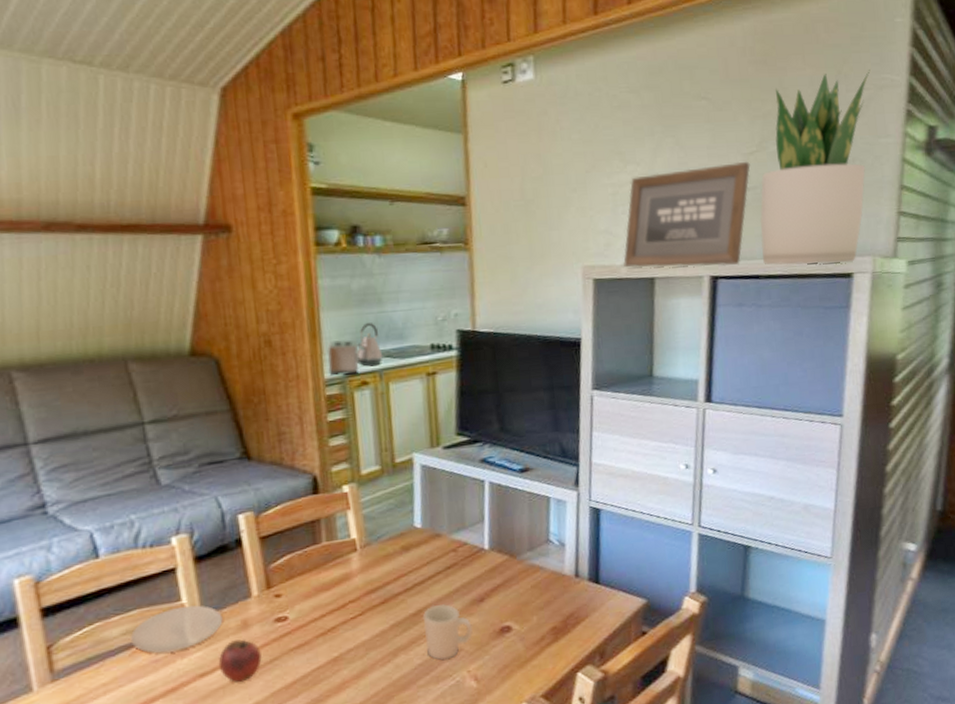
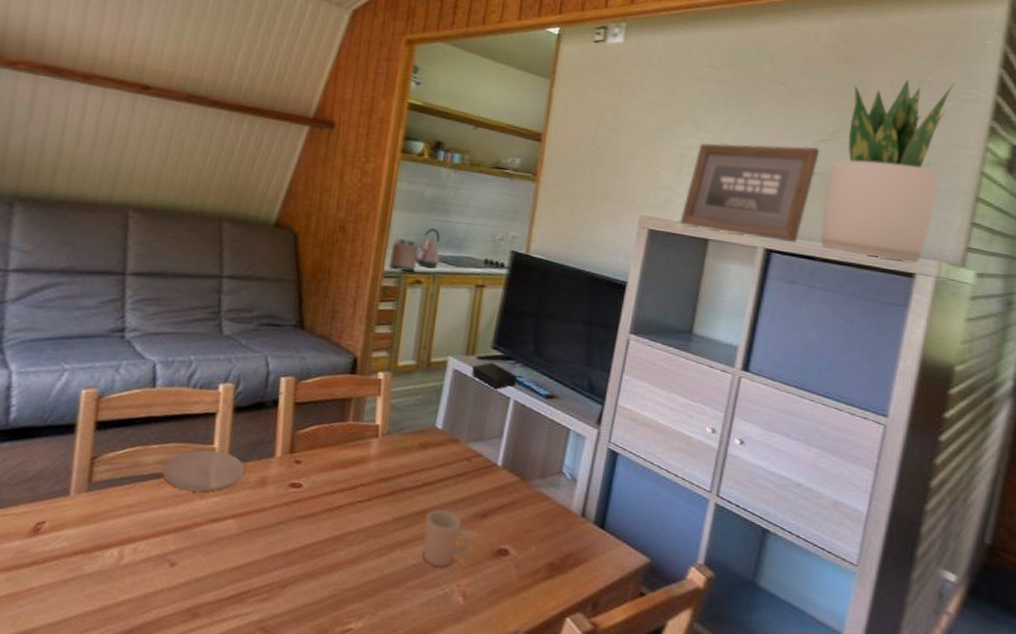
fruit: present [218,639,262,682] -> none [230,494,271,537]
game console: none [440,449,488,476] -> present [472,362,517,389]

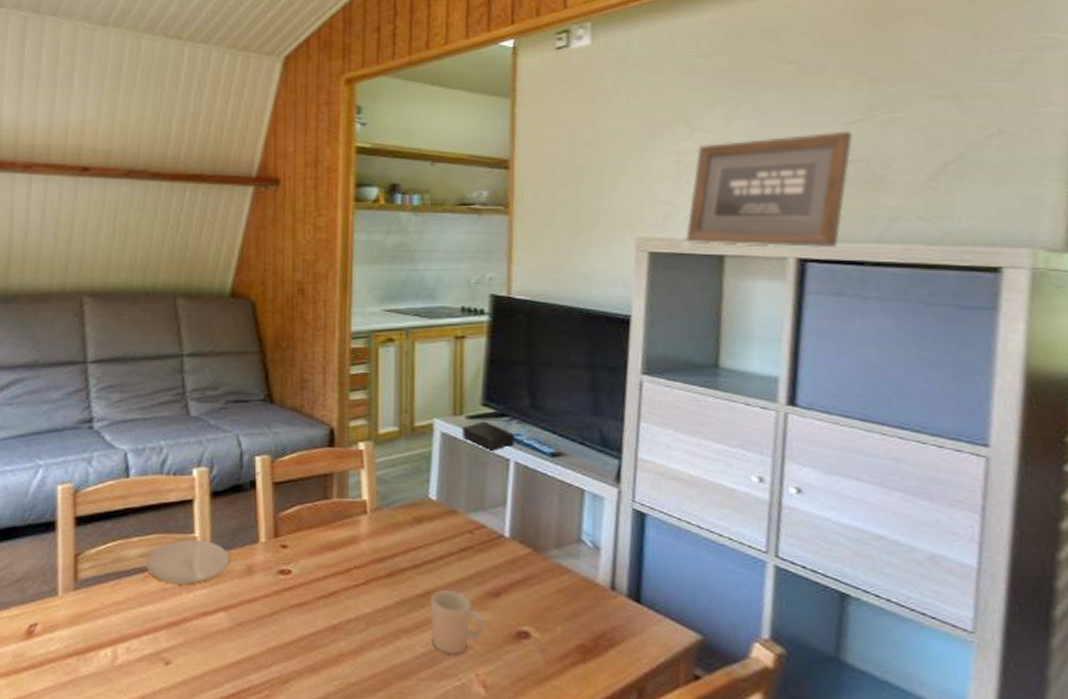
toaster: present [389,238,420,272] -> none [355,293,388,330]
kettle: present [416,228,440,269] -> none [385,280,411,324]
planter: present [821,80,955,263] -> none [865,28,1023,254]

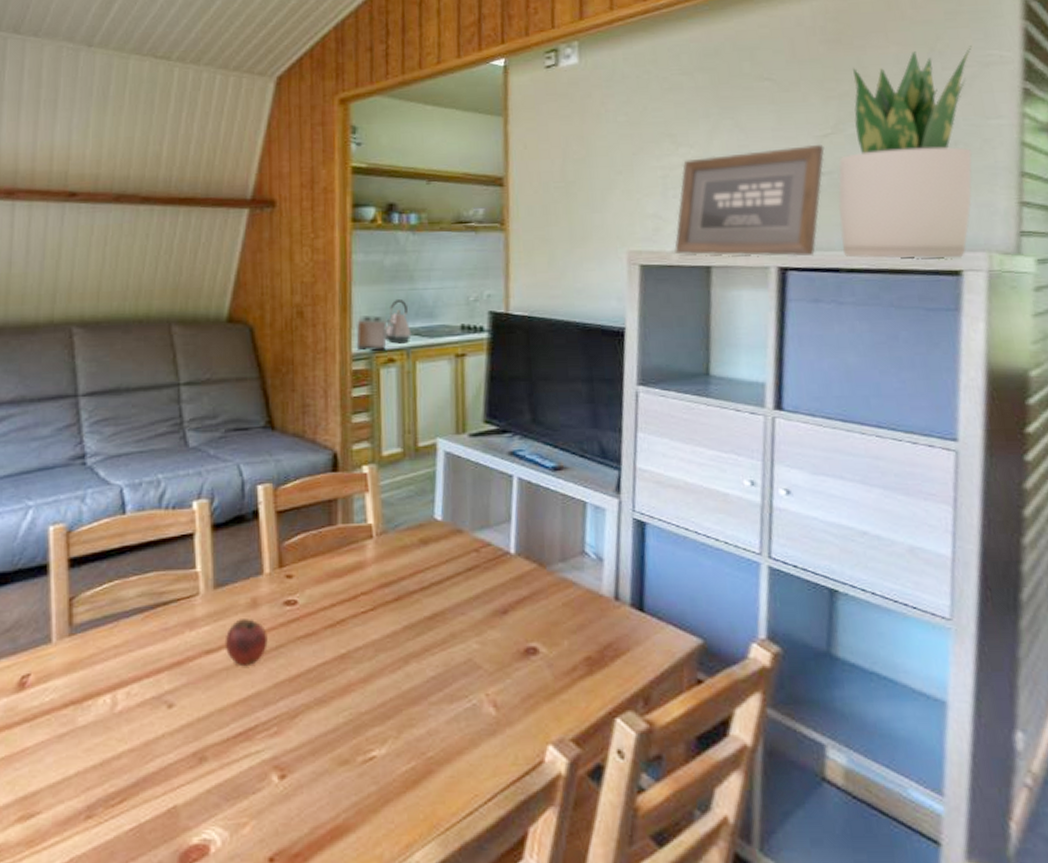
plate: present [145,539,230,584] -> none [144,574,233,622]
fruit: none [220,584,262,630] -> present [225,619,268,665]
toaster: none [355,293,388,330] -> present [355,314,388,351]
kettle: none [385,280,411,324] -> present [385,300,412,344]
mug: present [430,589,486,657] -> none [438,610,494,679]
game console: present [462,421,514,451] -> none [465,438,517,468]
planter: none [865,28,1023,254] -> present [838,46,972,259]

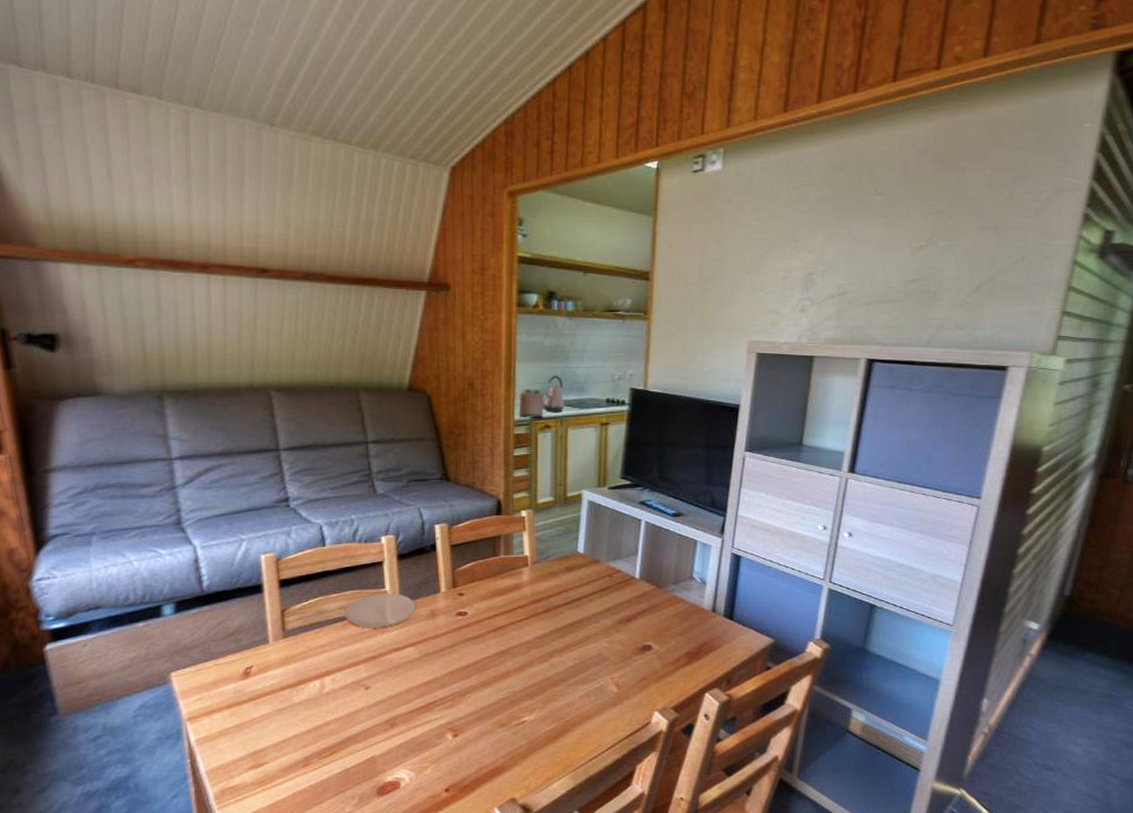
plate: none [144,574,233,622] -> present [344,592,416,628]
fruit: present [225,619,268,665] -> none [409,625,444,659]
picture frame: present [674,144,825,257] -> none [786,254,918,351]
planter: present [838,46,972,259] -> none [920,173,1051,356]

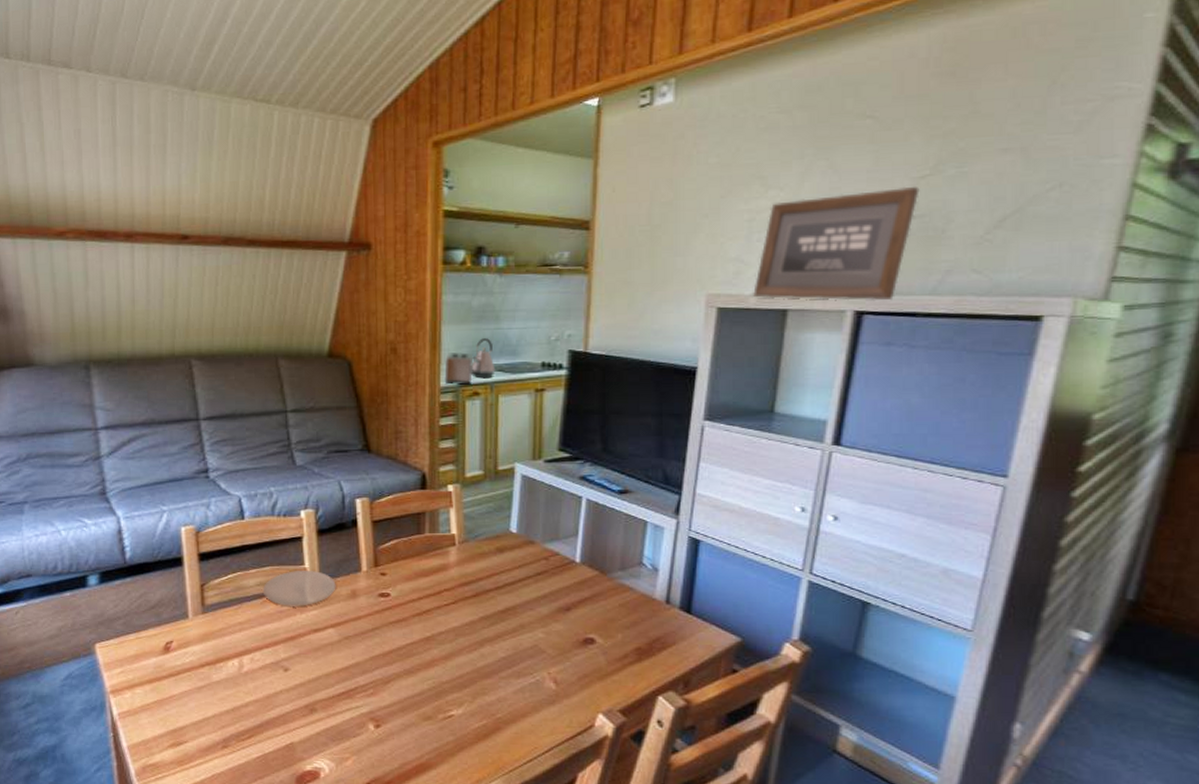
picture frame: none [786,254,918,351] -> present [753,186,920,301]

